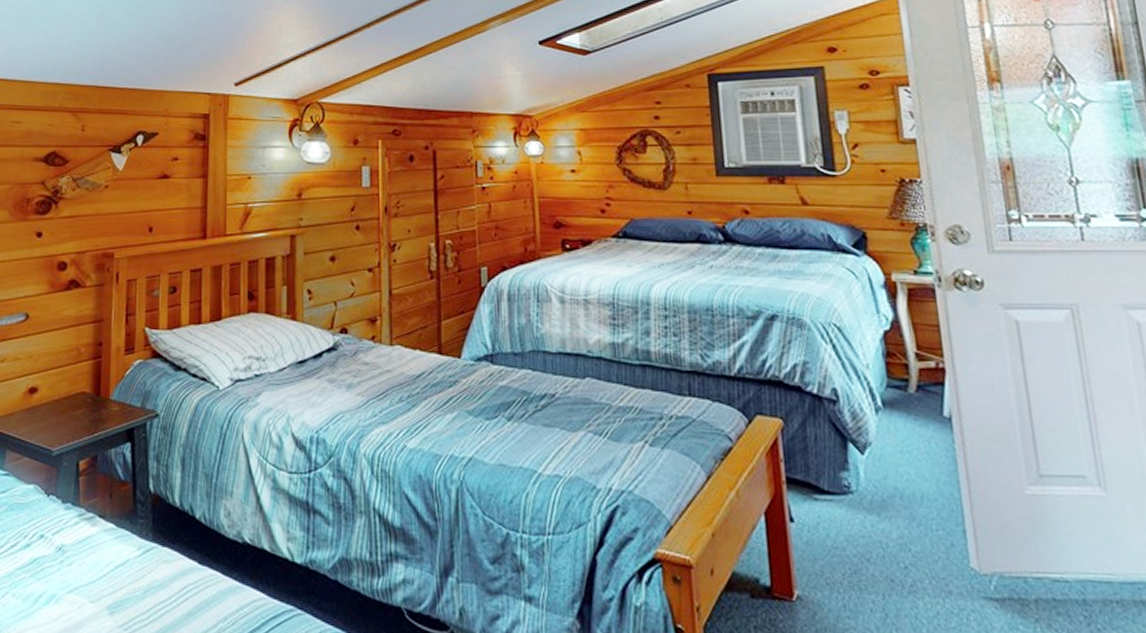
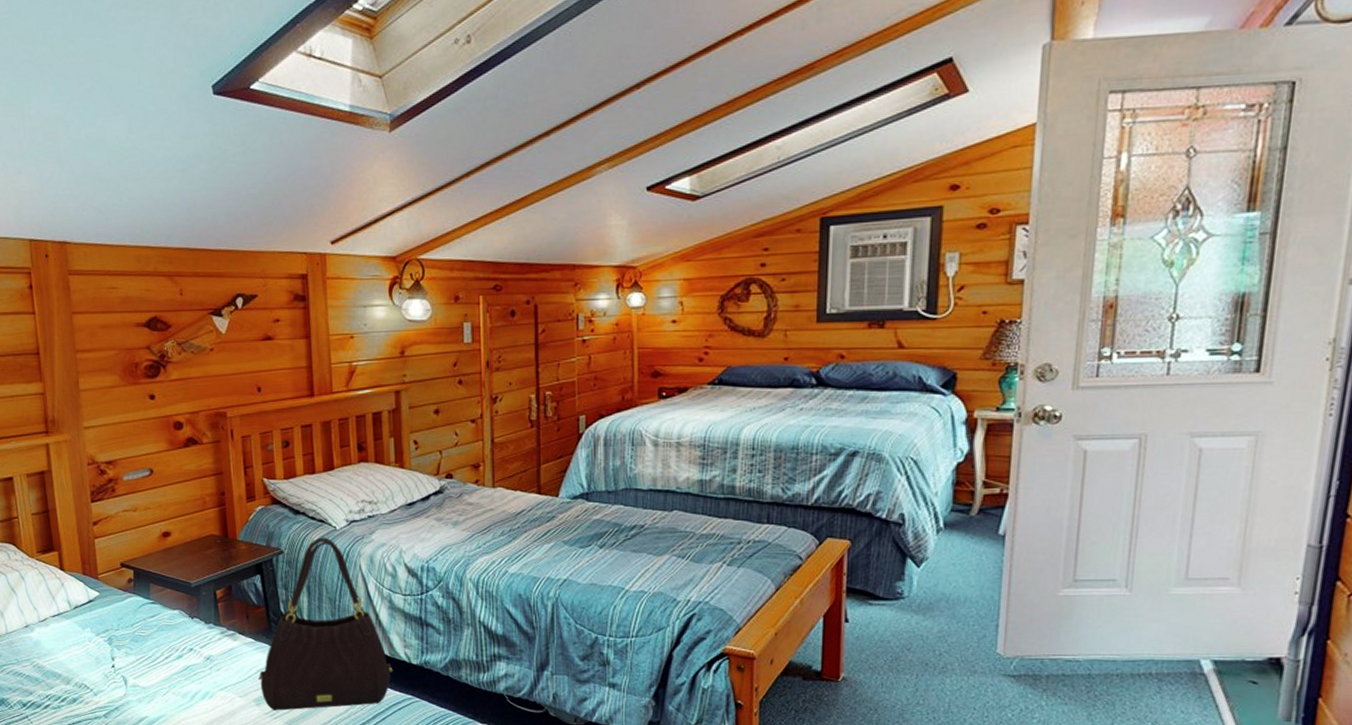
handbag: none [115,398,273,623] -> present [258,537,393,711]

